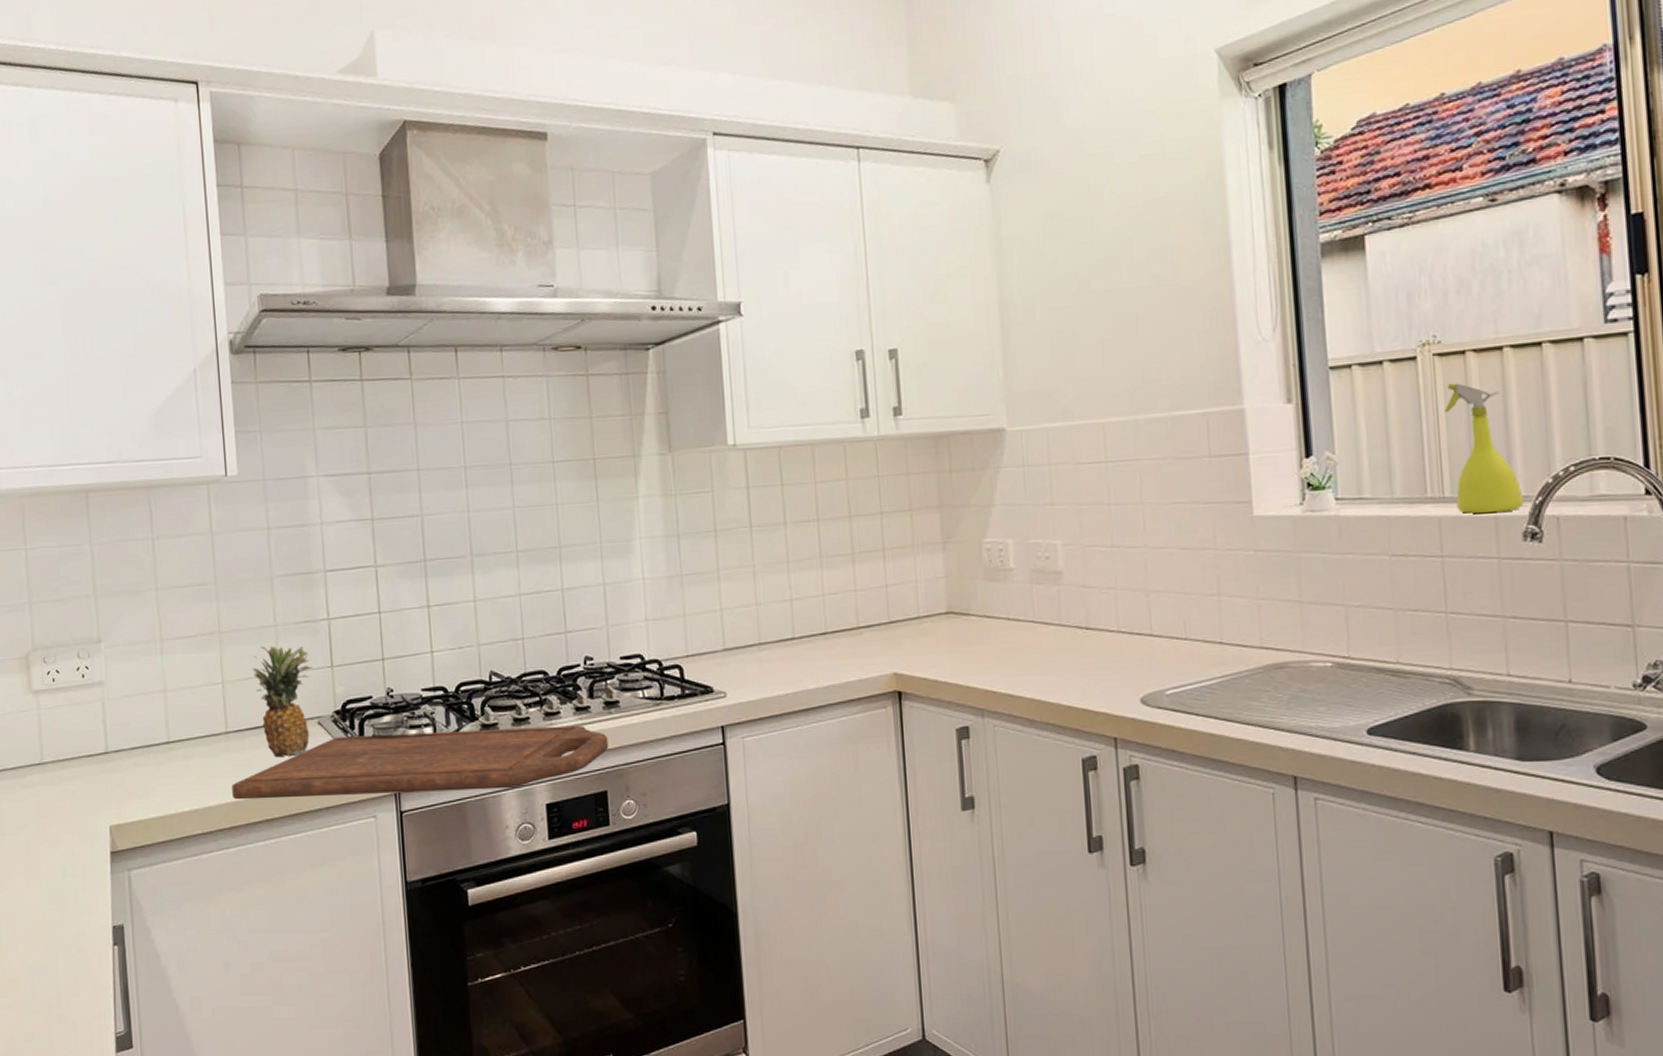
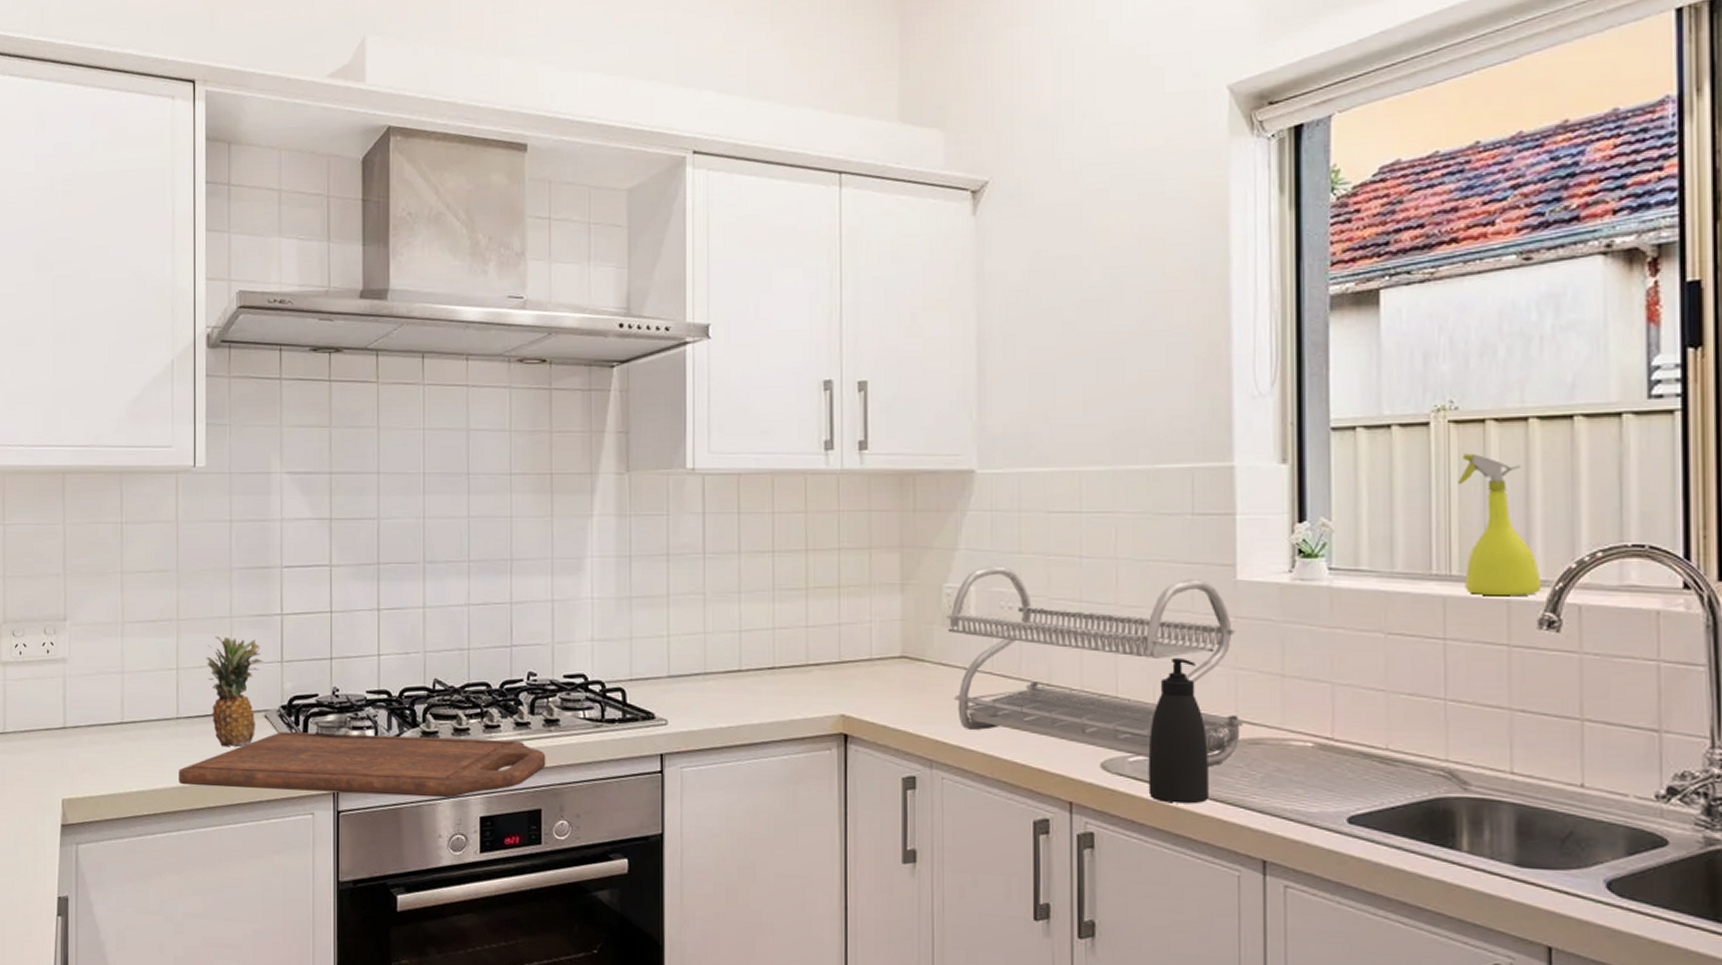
dish rack: none [987,517,1269,693] -> present [946,566,1244,767]
soap dispenser: none [1183,592,1241,731] -> present [1148,657,1208,805]

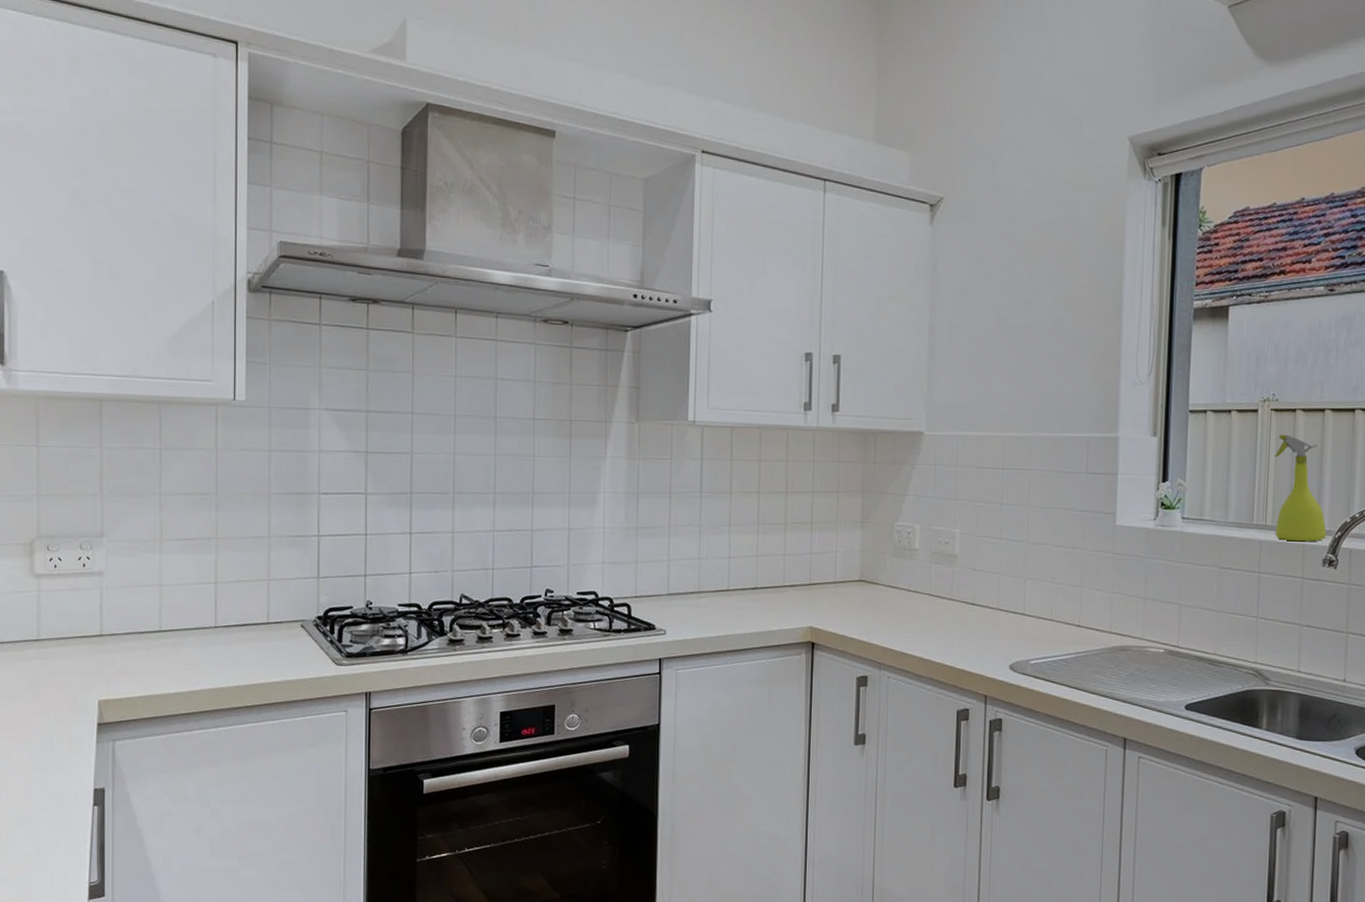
cutting board: present [179,731,546,798] -> none [216,639,560,697]
fruit: present [206,636,263,747] -> none [244,554,300,653]
dish rack: present [946,566,1244,767] -> none [896,509,1116,668]
soap dispenser: present [1148,657,1208,805] -> none [1044,583,1089,696]

